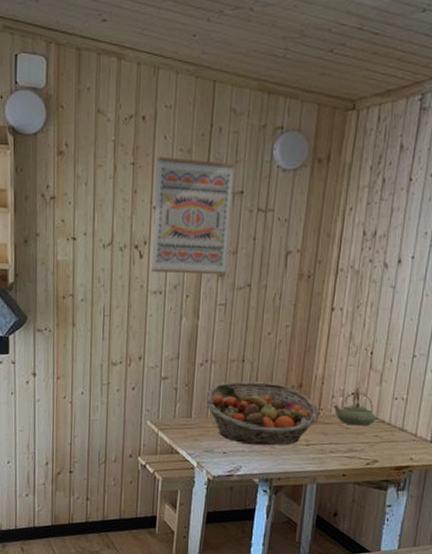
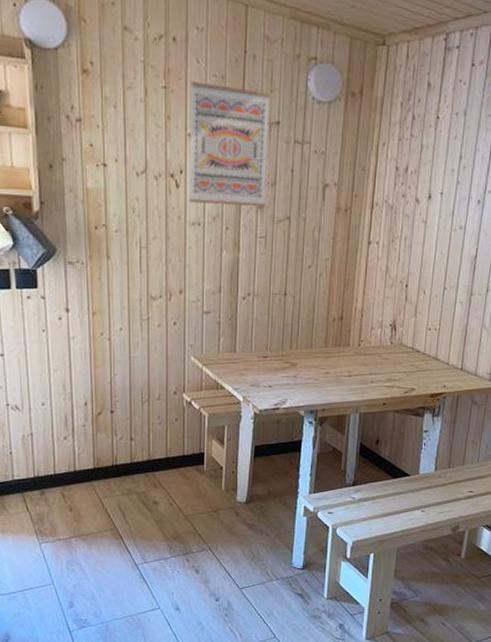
fruit basket: present [205,381,320,445] -> none [249,315,360,378]
teapot: present [333,392,377,426] -> none [373,323,413,356]

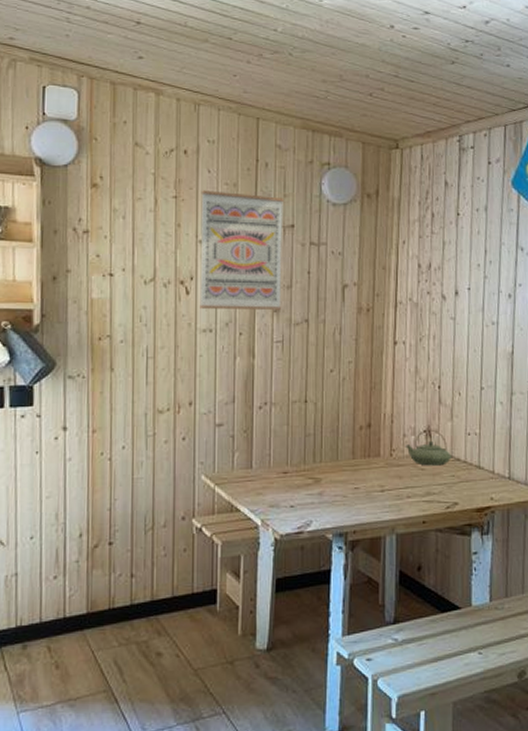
teapot: none [373,323,413,356] -> present [406,429,451,466]

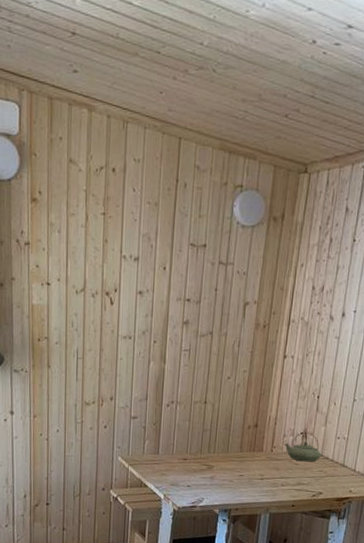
wall art: present [200,190,285,311] -> none [121,208,199,323]

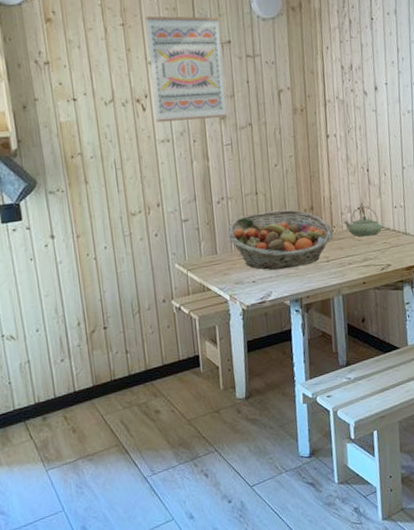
wall art: none [121,208,199,323] -> present [145,16,228,122]
fruit basket: none [171,421,273,479] -> present [227,209,334,270]

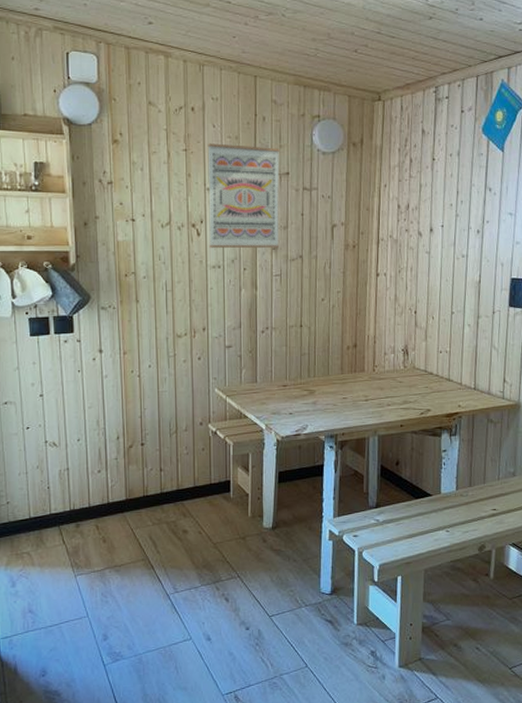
fruit basket: present [227,209,334,270] -> none [269,345,375,404]
teapot: present [344,206,383,237] -> none [386,348,425,379]

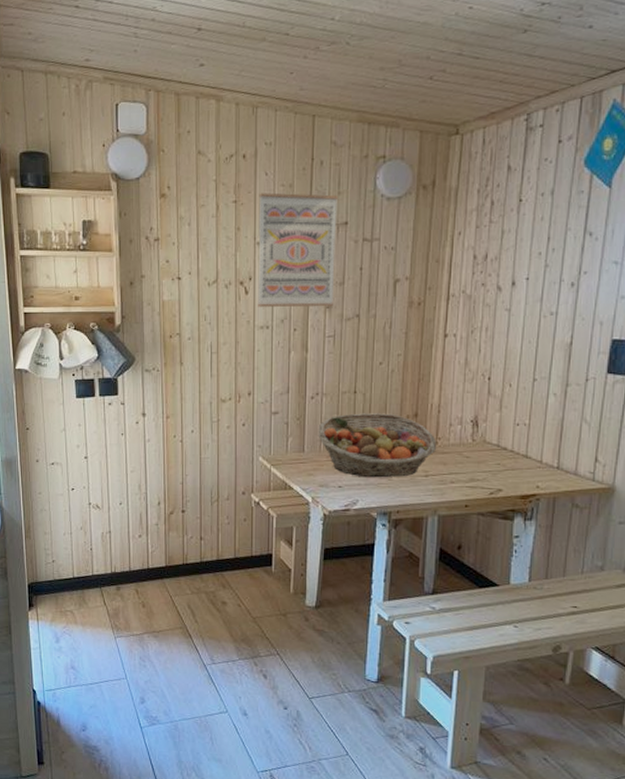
fruit basket: none [269,345,375,404] -> present [318,413,437,478]

